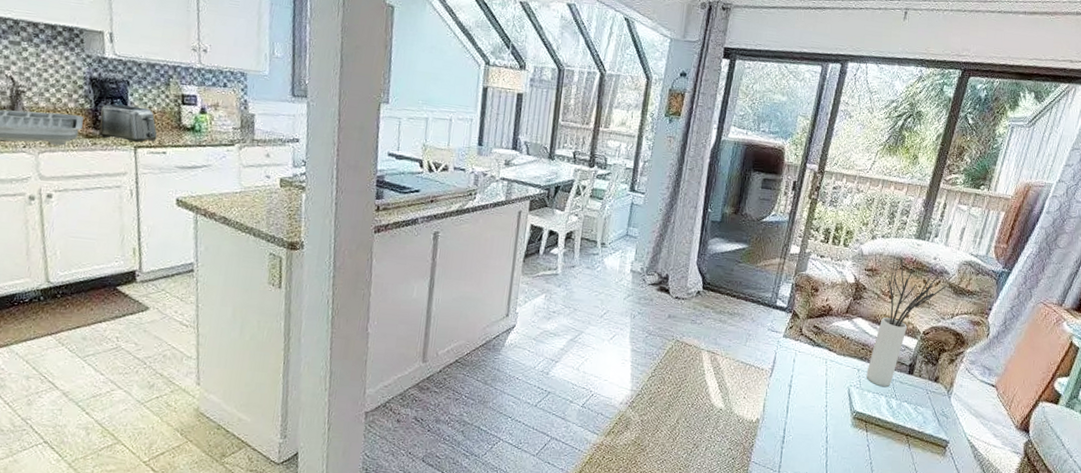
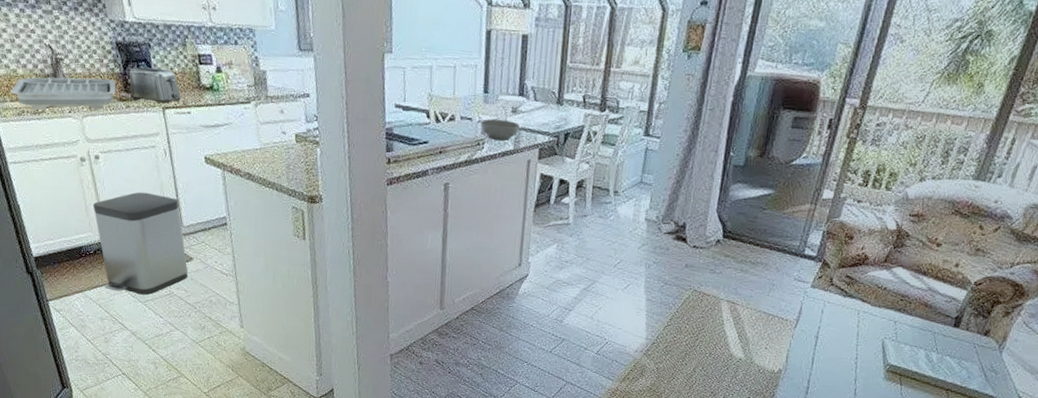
pedal bin: none [36,234,142,349] -> present [92,192,188,295]
bowl: none [473,170,512,192] -> present [480,119,520,141]
vase: present [866,258,946,388] -> none [903,201,1007,341]

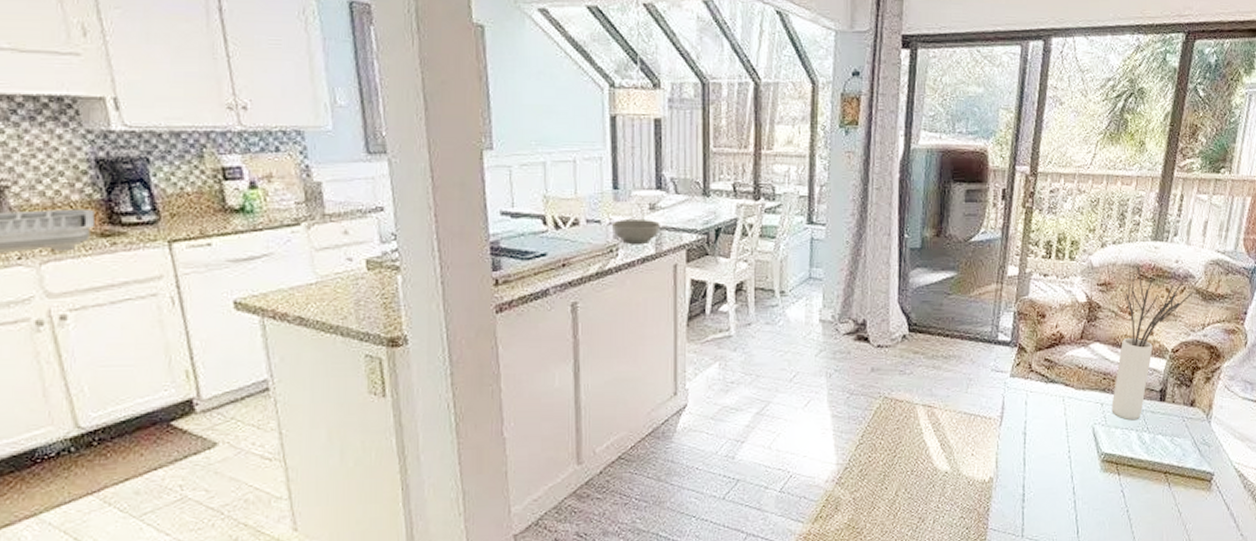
pedal bin: present [92,192,188,295] -> none [55,359,209,508]
toaster: present [129,67,181,104] -> none [116,189,197,236]
vase: none [903,201,1007,341] -> present [1111,265,1192,421]

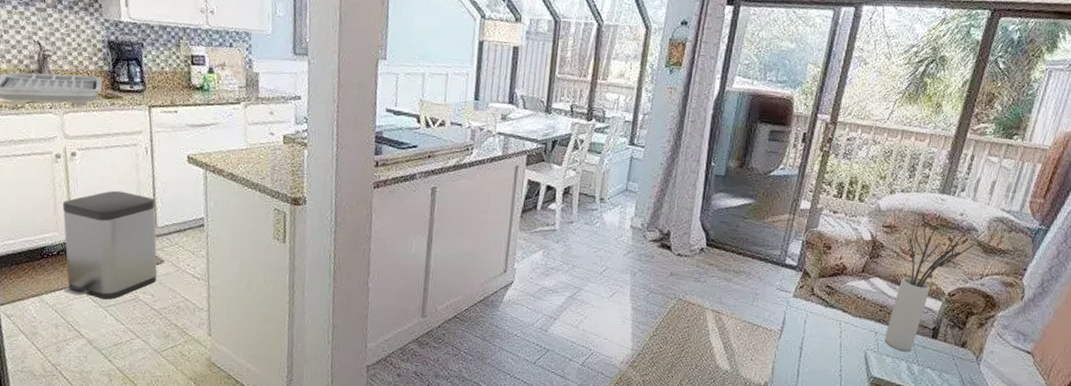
pedal bin: none [55,359,209,508] -> present [62,190,157,300]
bowl: present [611,220,660,244] -> none [470,125,509,147]

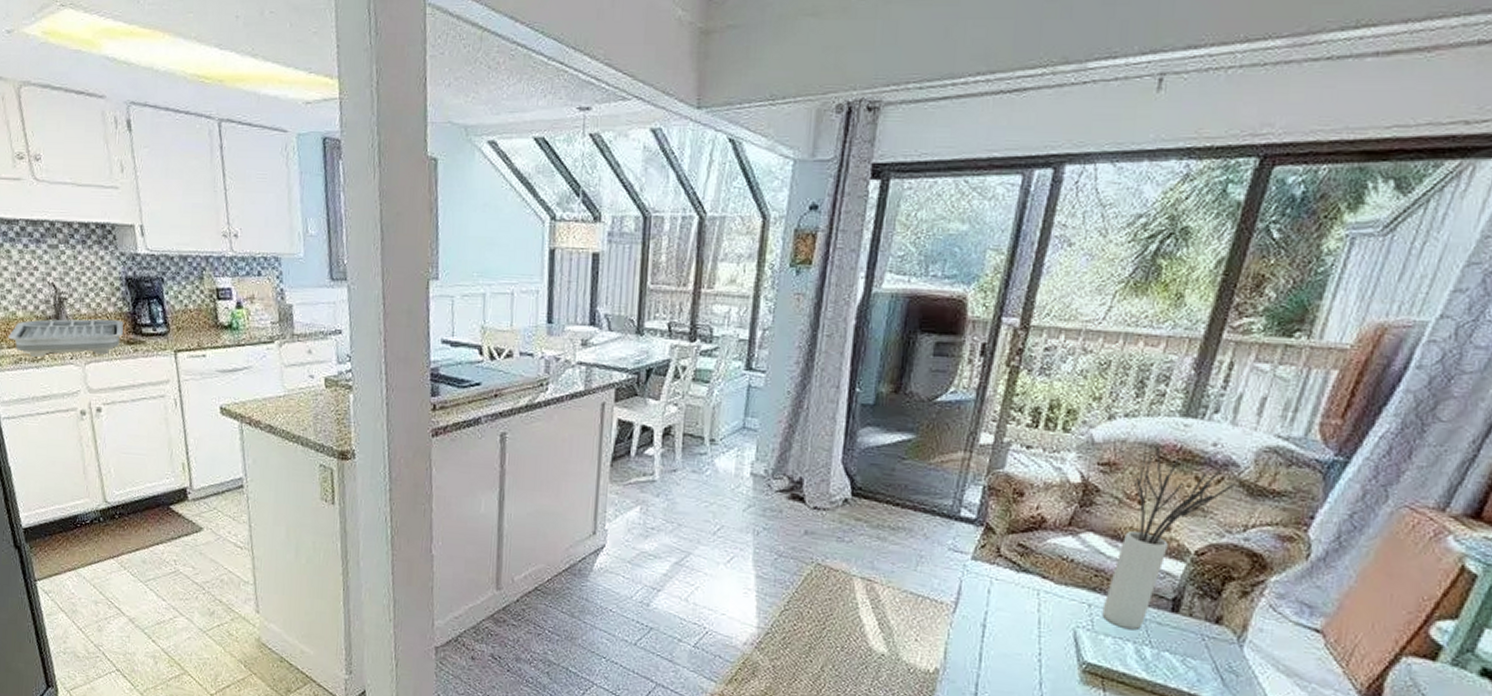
pedal bin: present [62,190,157,300] -> none [91,449,196,573]

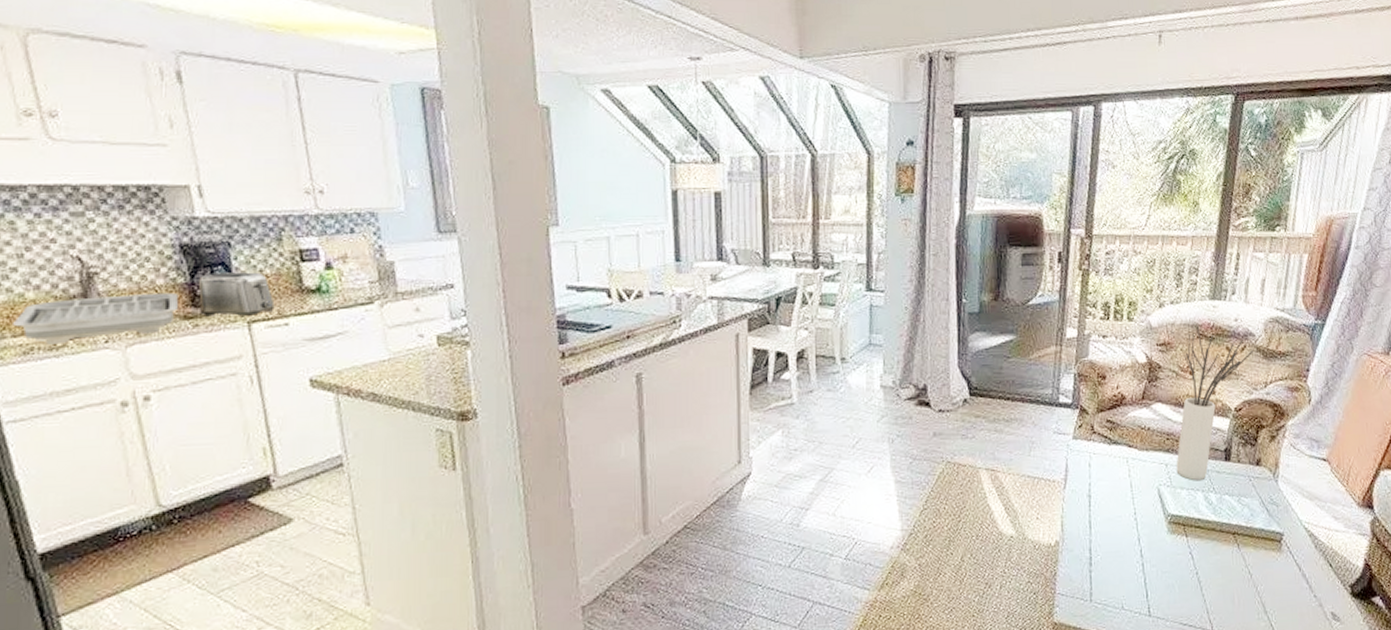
toaster: none [139,305,196,347] -> present [199,272,275,317]

